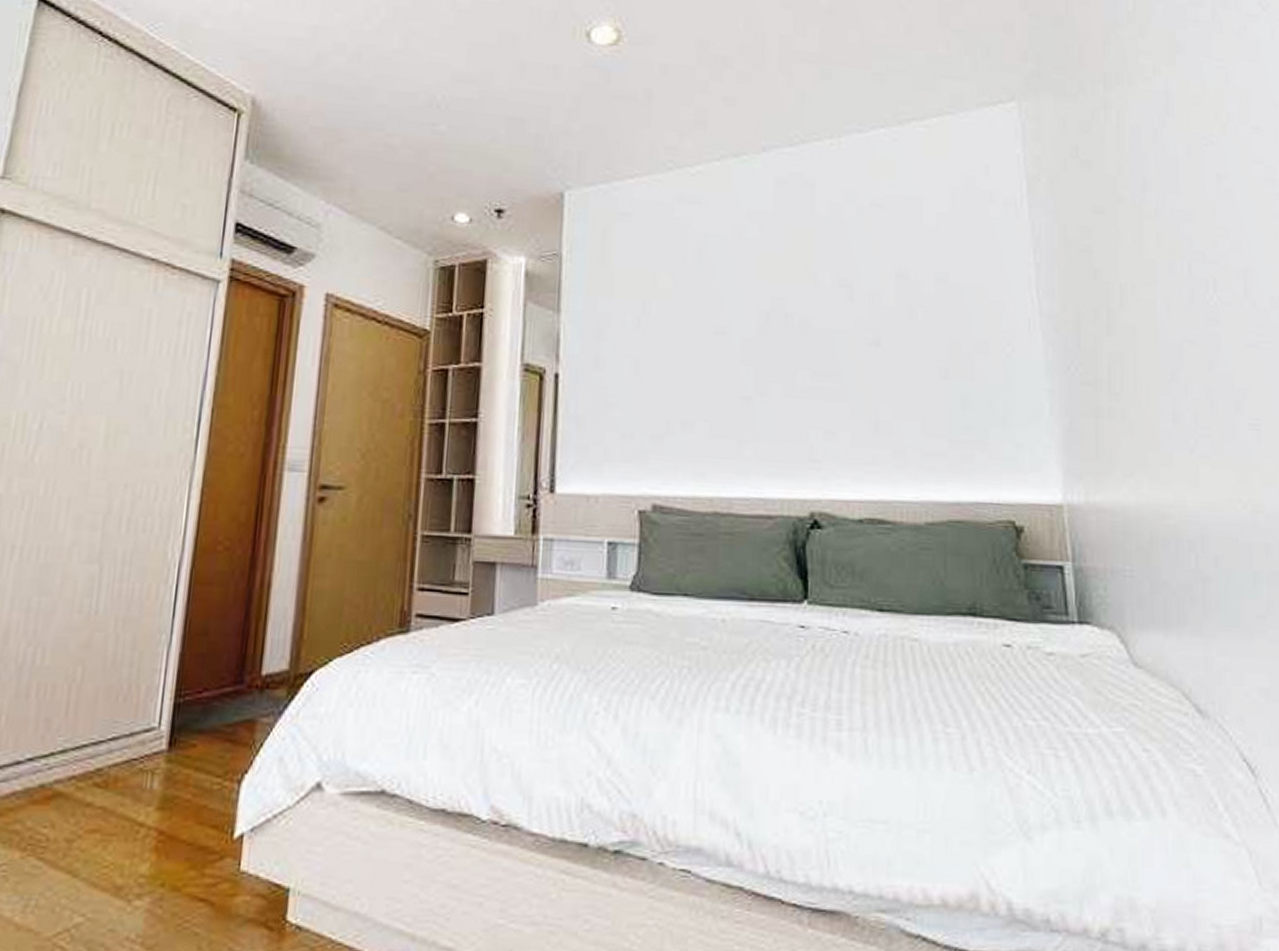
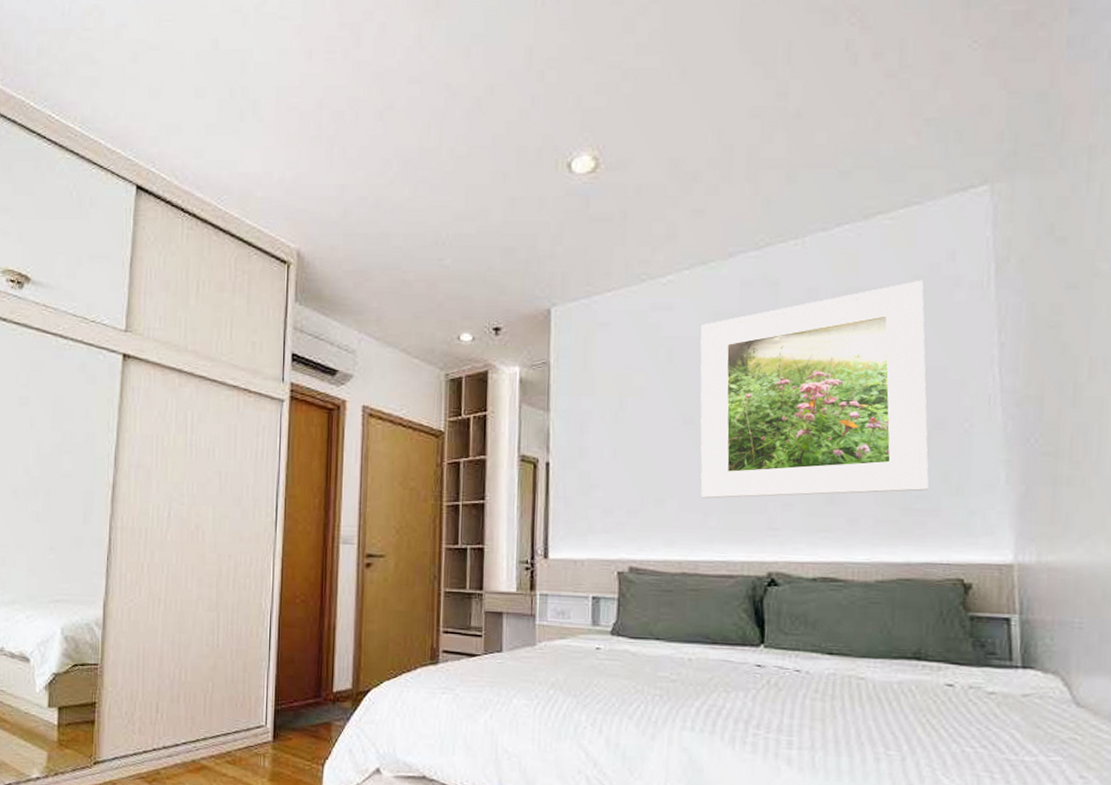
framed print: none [732,192,975,423] -> present [700,280,929,499]

